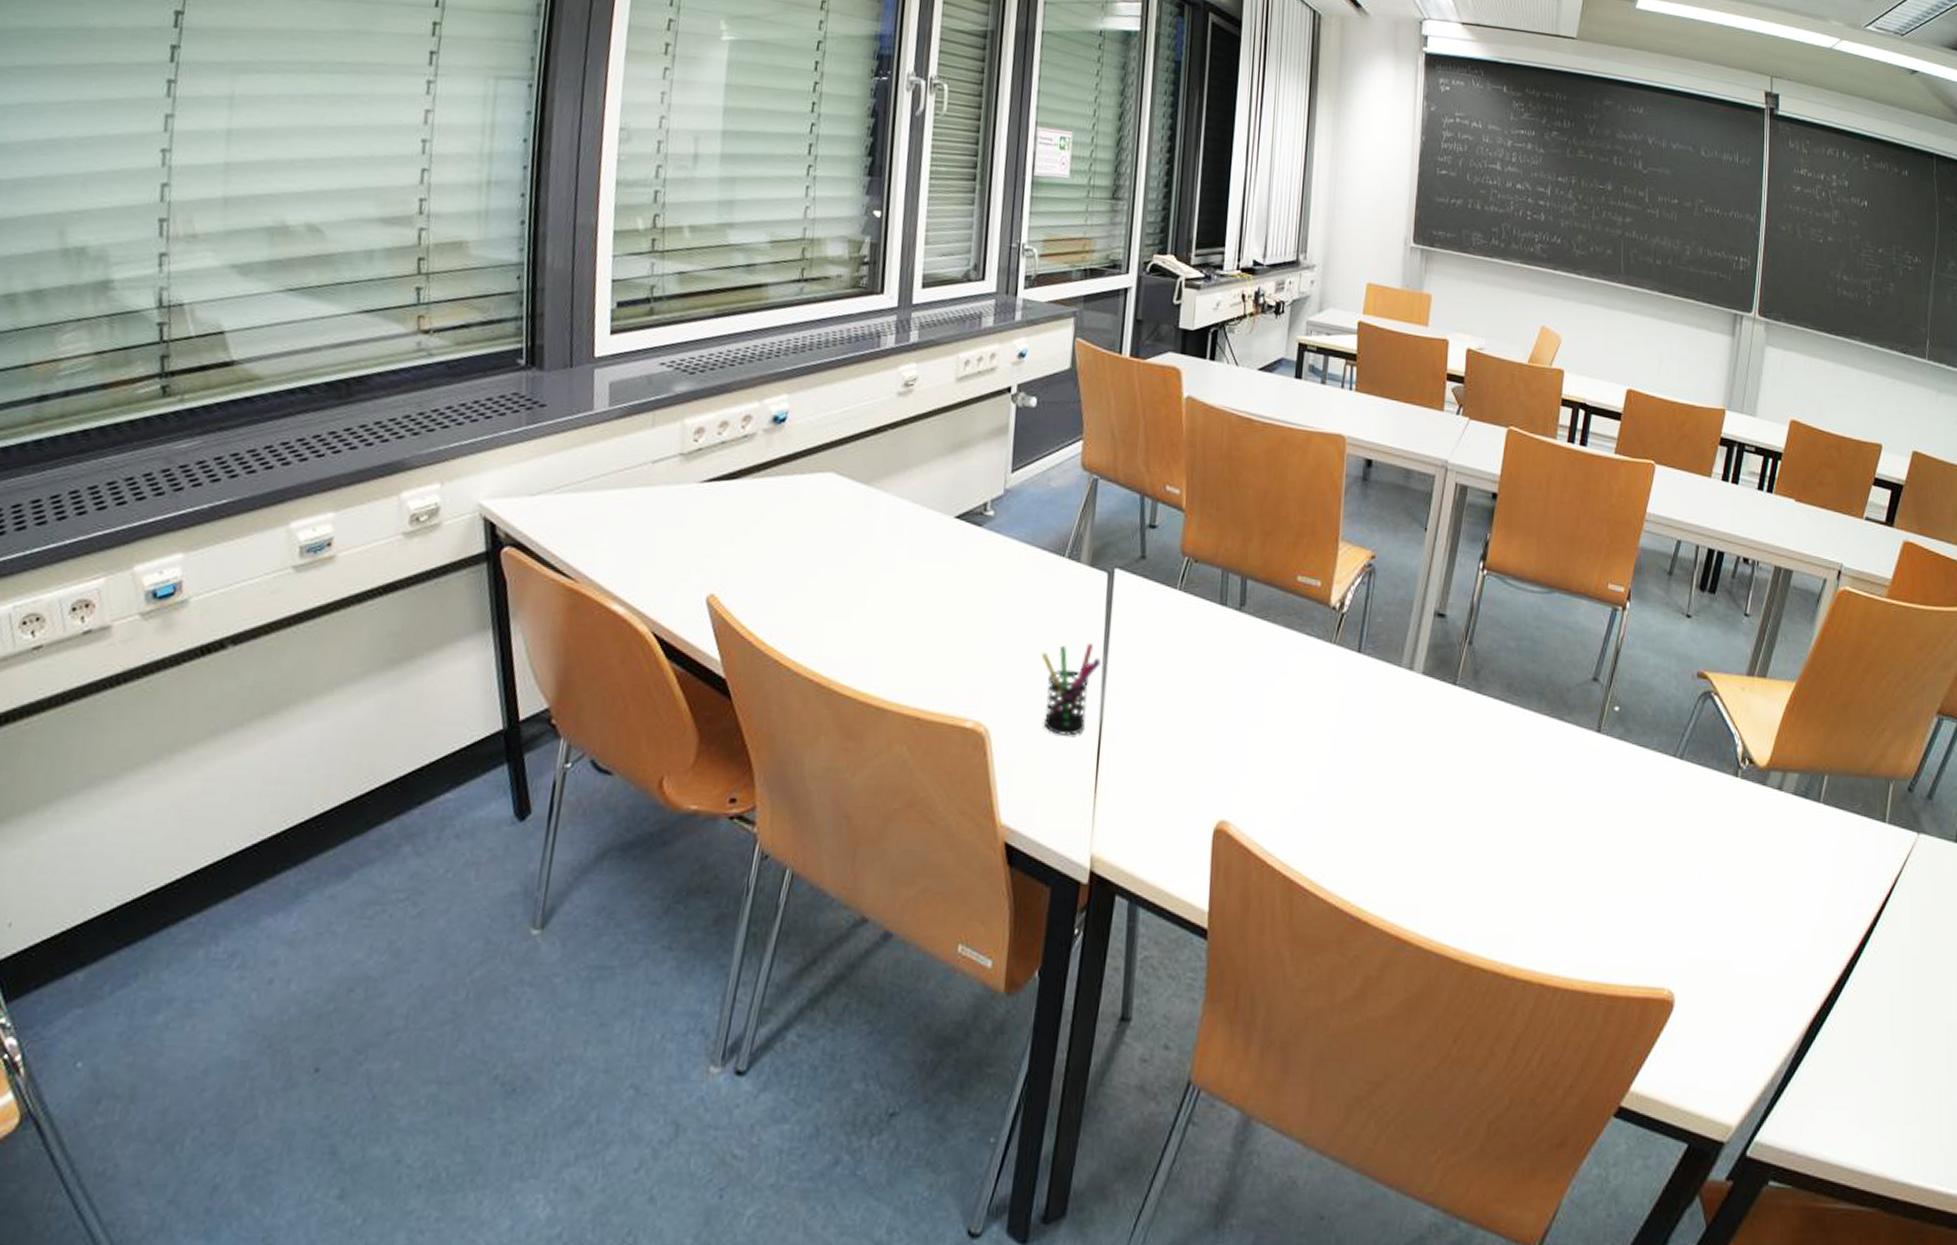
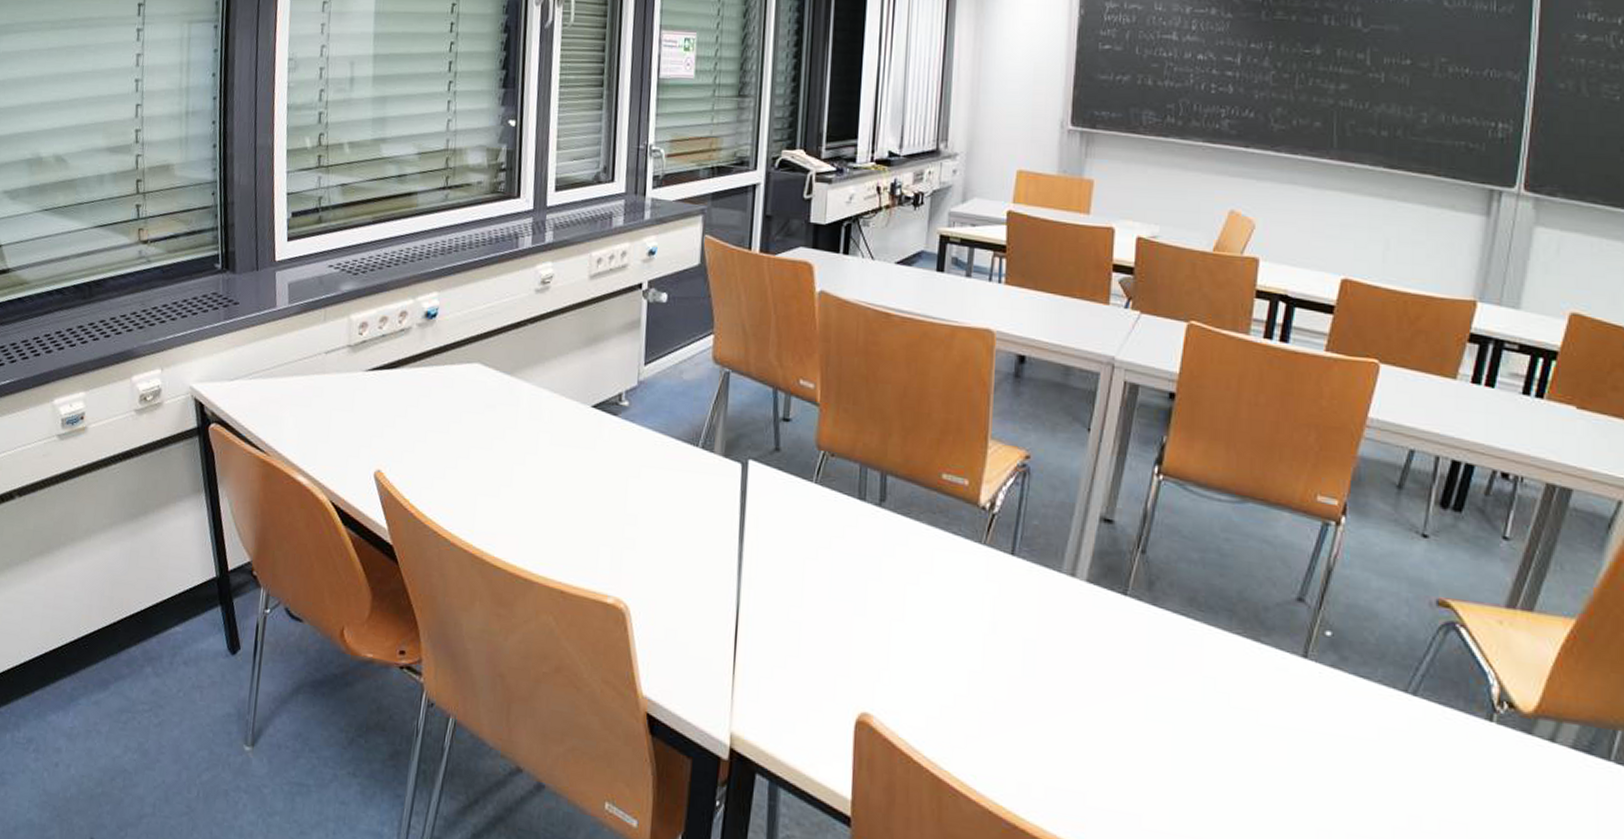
pen holder: present [1041,643,1101,736] -> none [677,531,736,618]

